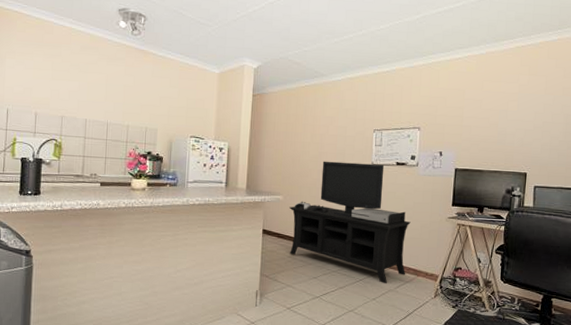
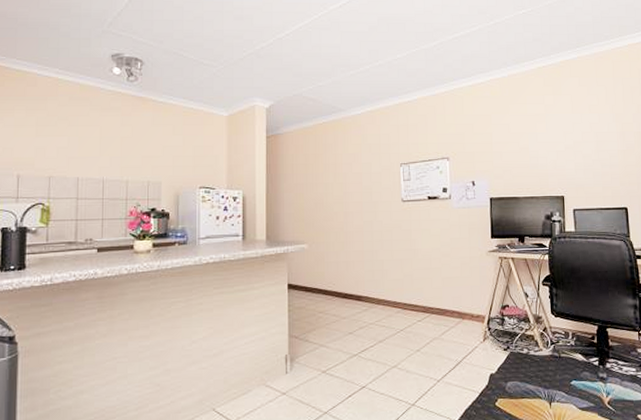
media console: present [289,161,411,284] -> none [316,200,450,332]

